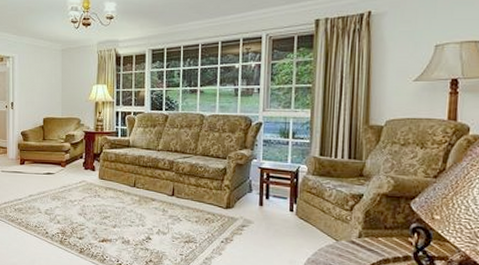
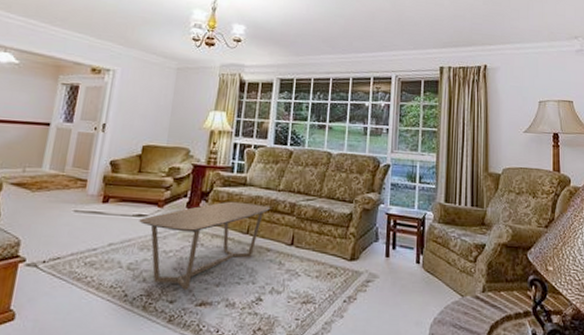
coffee table: none [49,160,153,230] -> present [139,201,271,290]

